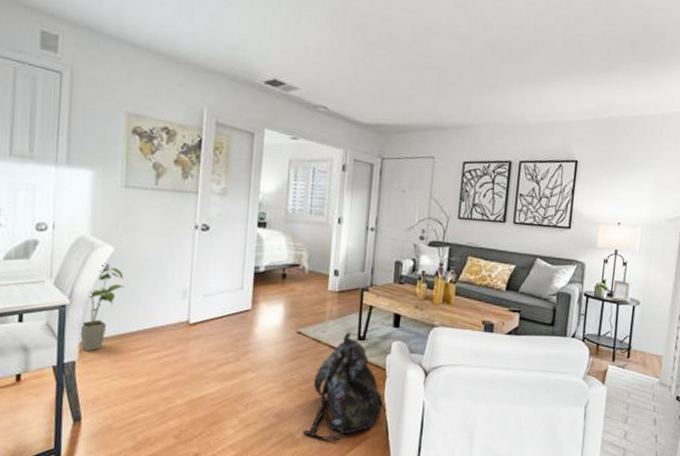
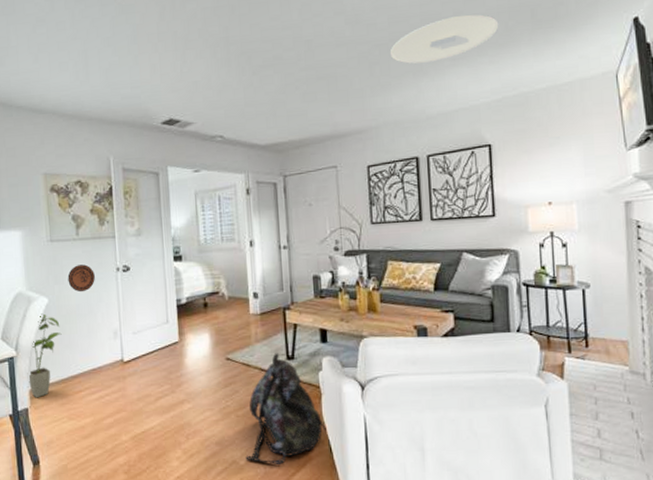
decorative plate: none [139,216,170,246] -> present [67,264,95,292]
ceiling light: none [502,32,603,73] -> present [391,14,499,64]

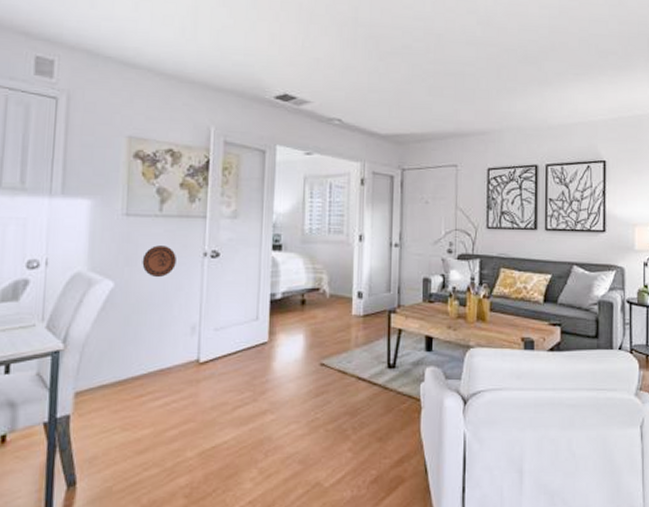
house plant: present [27,313,62,398] -> none [74,300,126,403]
backpack: present [245,353,326,464] -> none [331,360,423,487]
ceiling light: present [391,14,499,64] -> none [519,33,619,74]

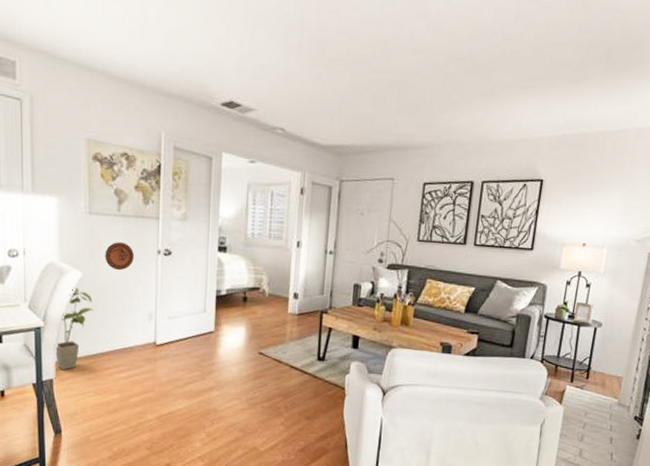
house plant: none [74,300,126,403] -> present [54,287,94,371]

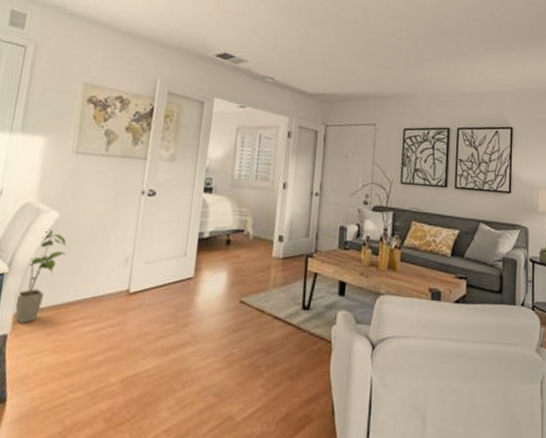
decorative plate: present [105,242,134,271] -> none [86,182,117,212]

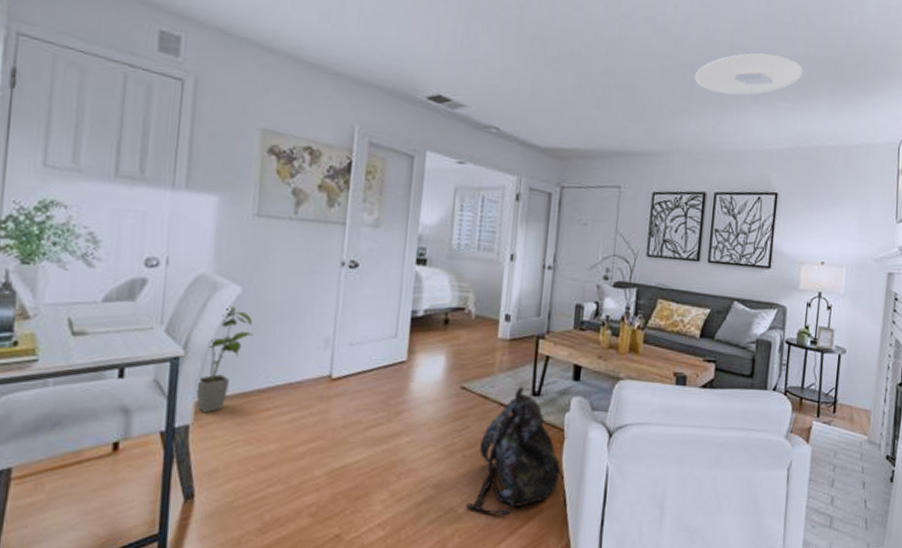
backpack: none [243,301,332,424] -> present [465,387,564,515]
ceiling light: none [436,12,528,47] -> present [695,53,804,96]

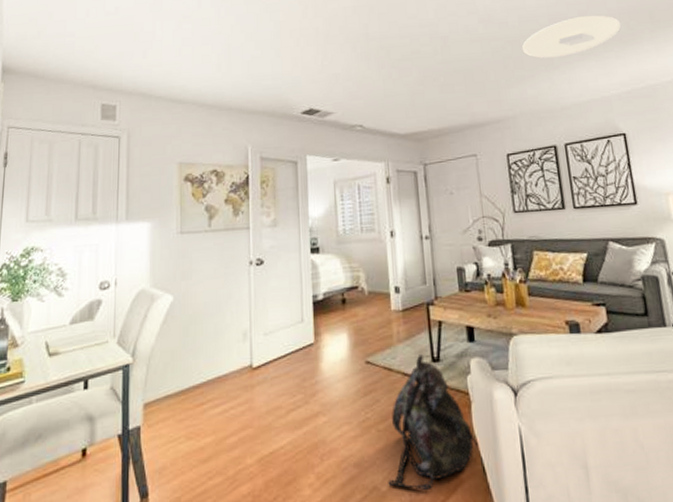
house plant: present [195,305,254,414] -> none [143,313,186,414]

